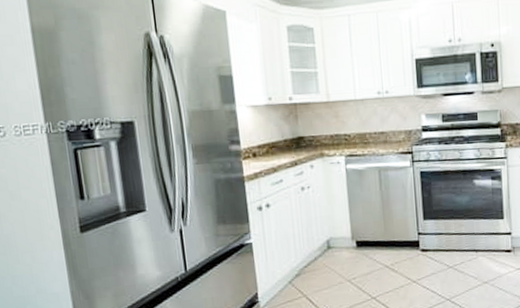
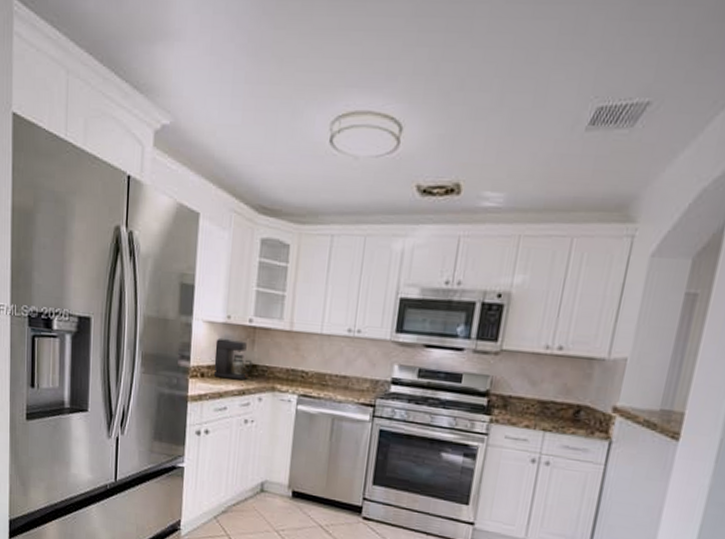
coffee maker: none [263,118,299,155] -> present [214,339,253,381]

